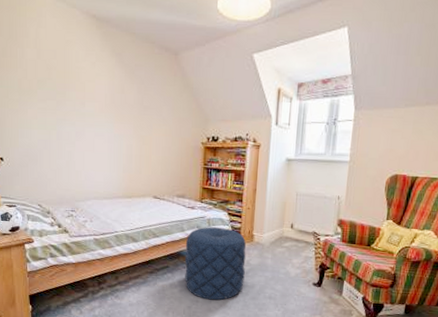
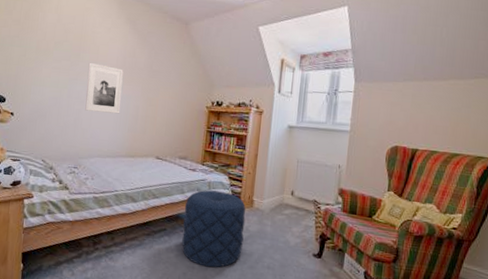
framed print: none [76,101,114,154] -> present [85,62,124,114]

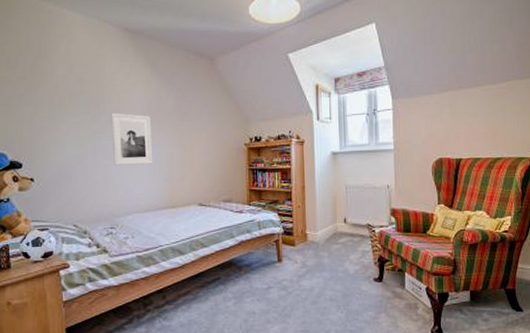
pouf: present [181,190,246,268] -> none [236,229,302,310]

